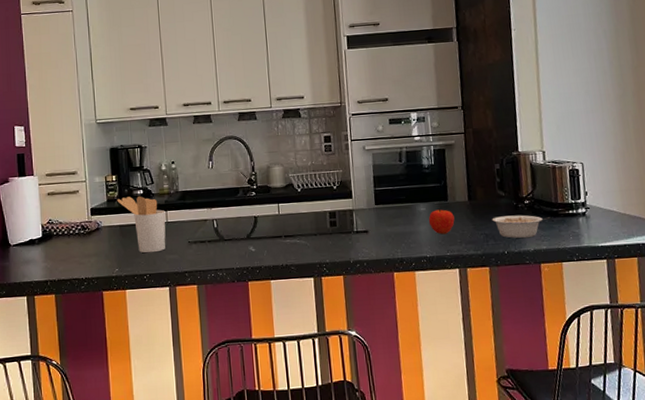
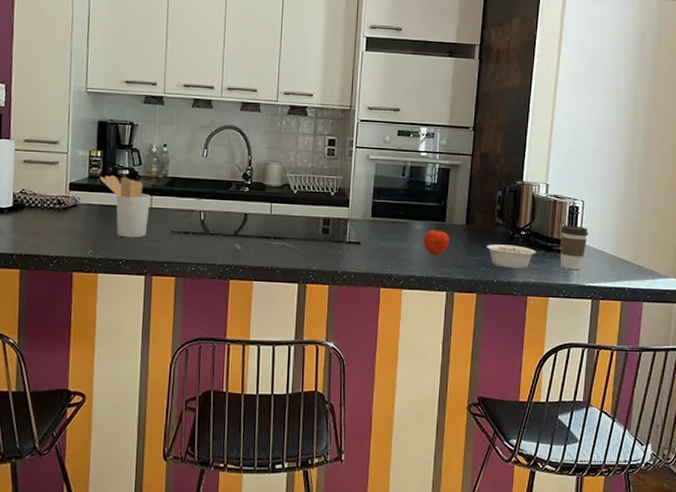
coffee cup: none [563,188,593,233] -> present [560,225,588,270]

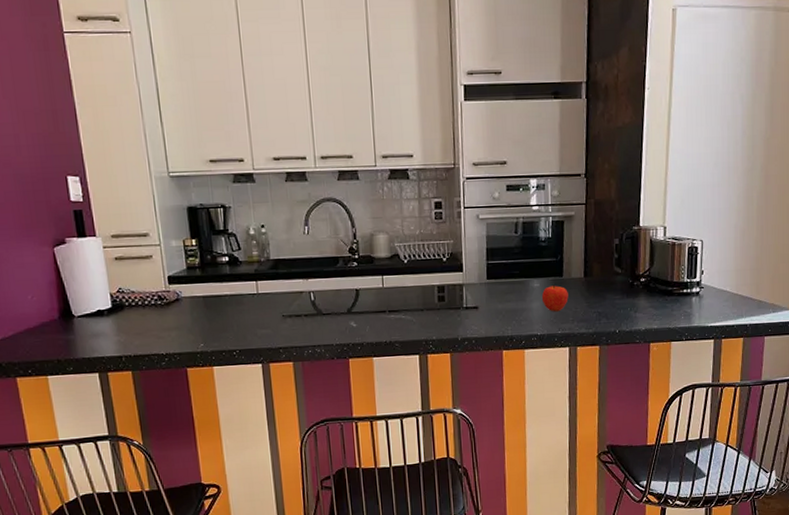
utensil holder: present [99,175,151,238] -> none [198,263,257,327]
legume: present [486,244,544,270] -> none [606,293,665,318]
coffee cup: present [560,225,588,270] -> none [680,266,708,312]

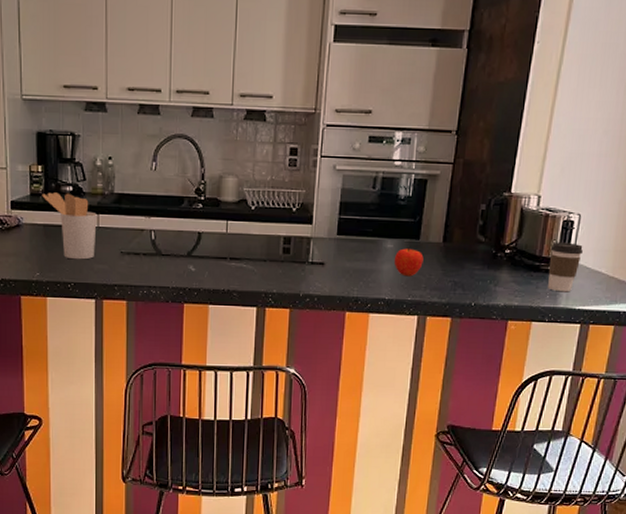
utensil holder: none [198,263,257,327] -> present [42,192,97,260]
coffee cup: none [680,266,708,312] -> present [548,242,583,292]

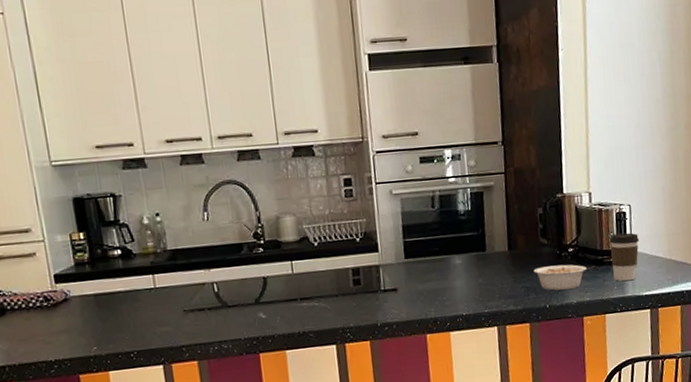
utensil holder: present [42,192,97,260] -> none [87,257,156,327]
fruit: present [393,247,424,277] -> none [464,260,494,290]
legume: none [465,264,531,292] -> present [533,264,595,291]

